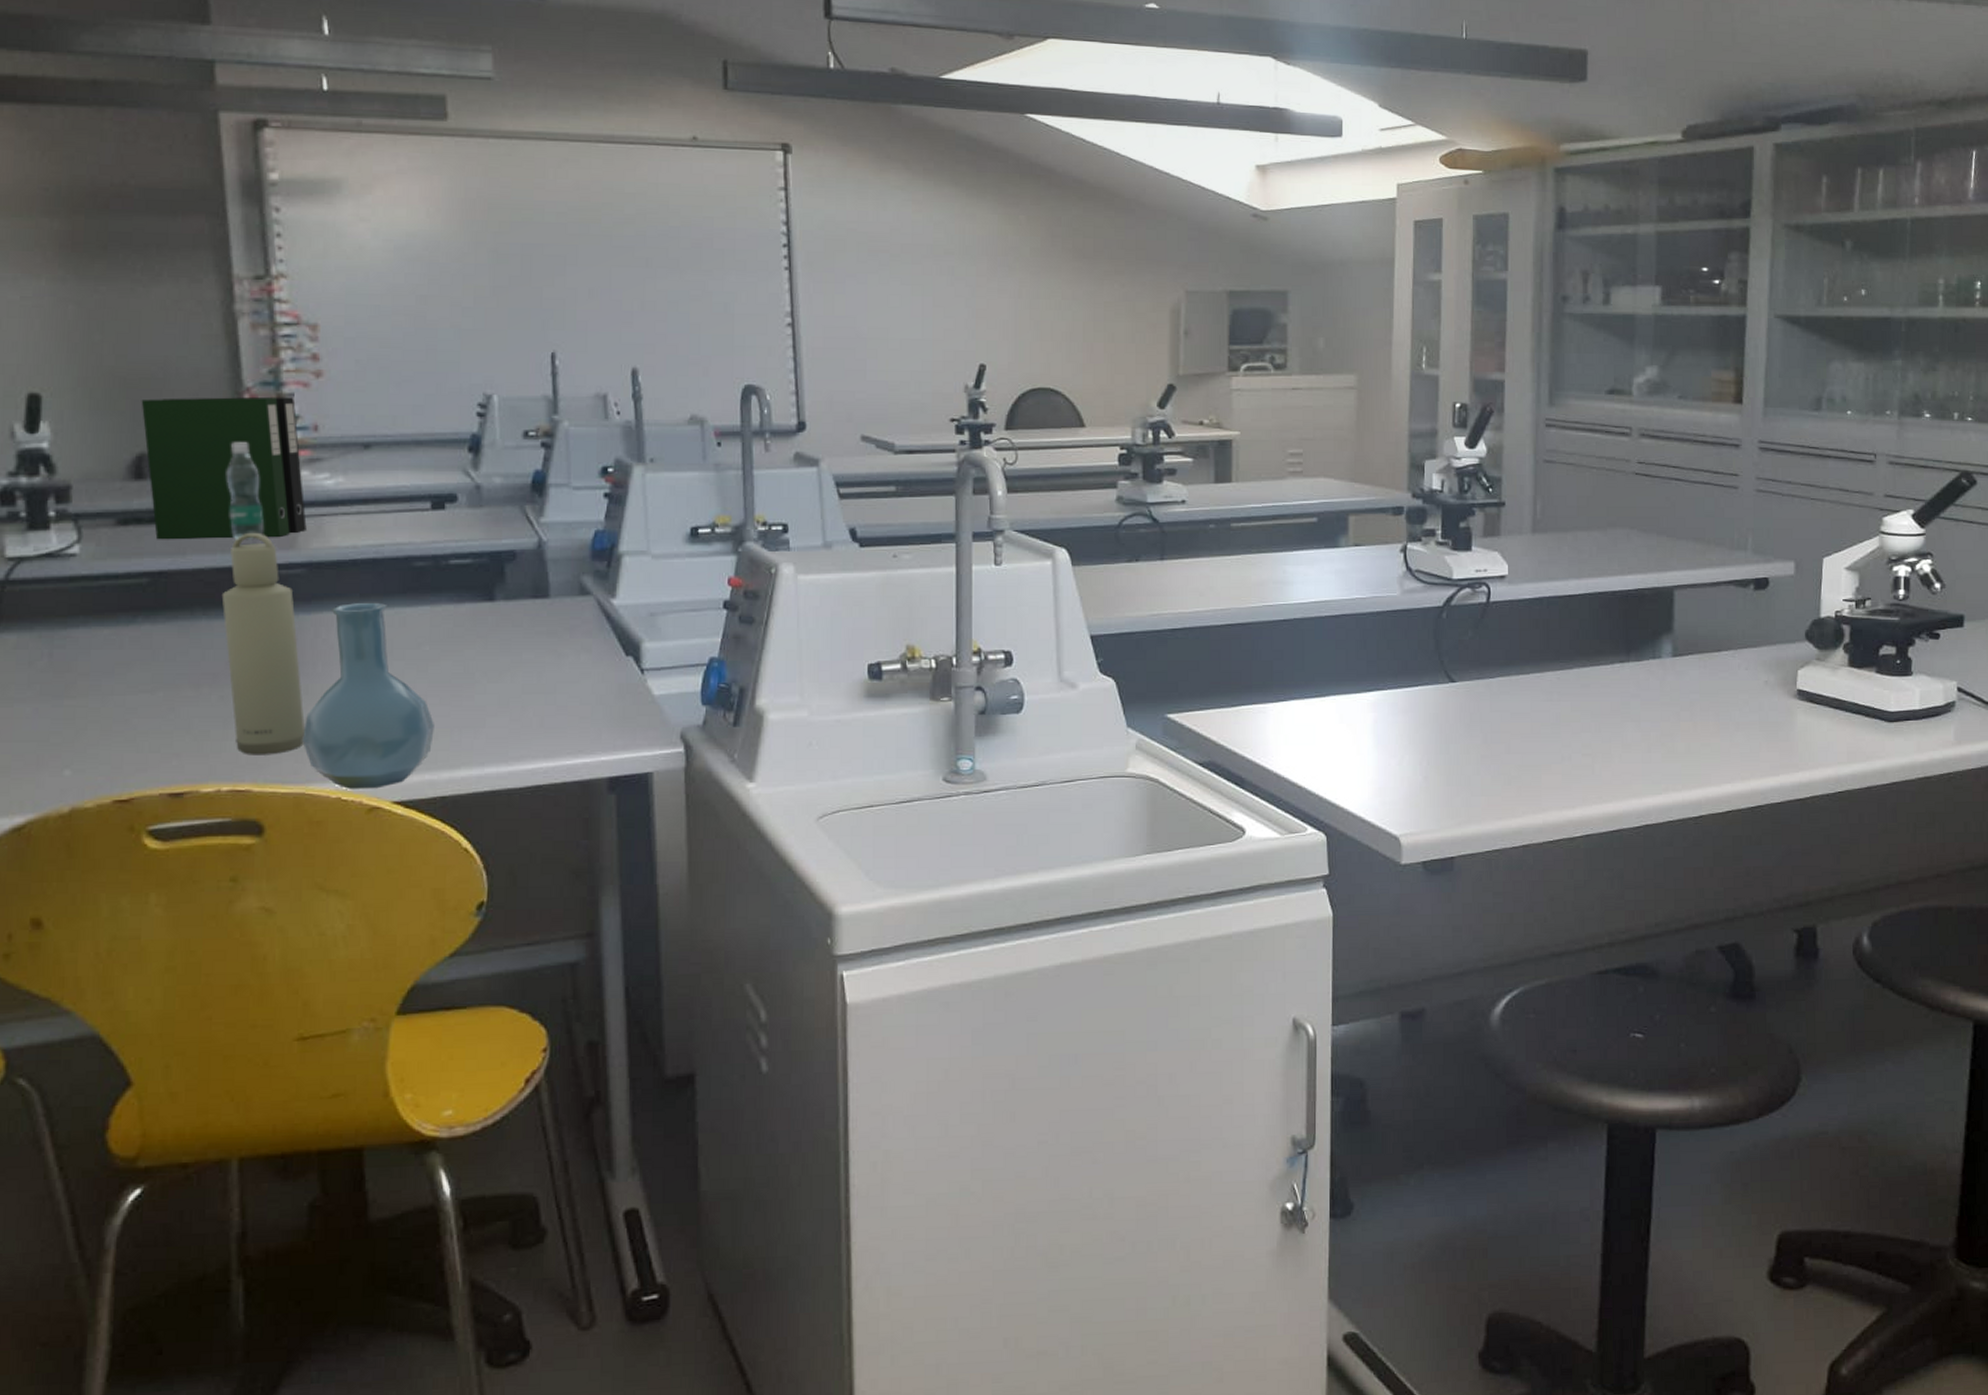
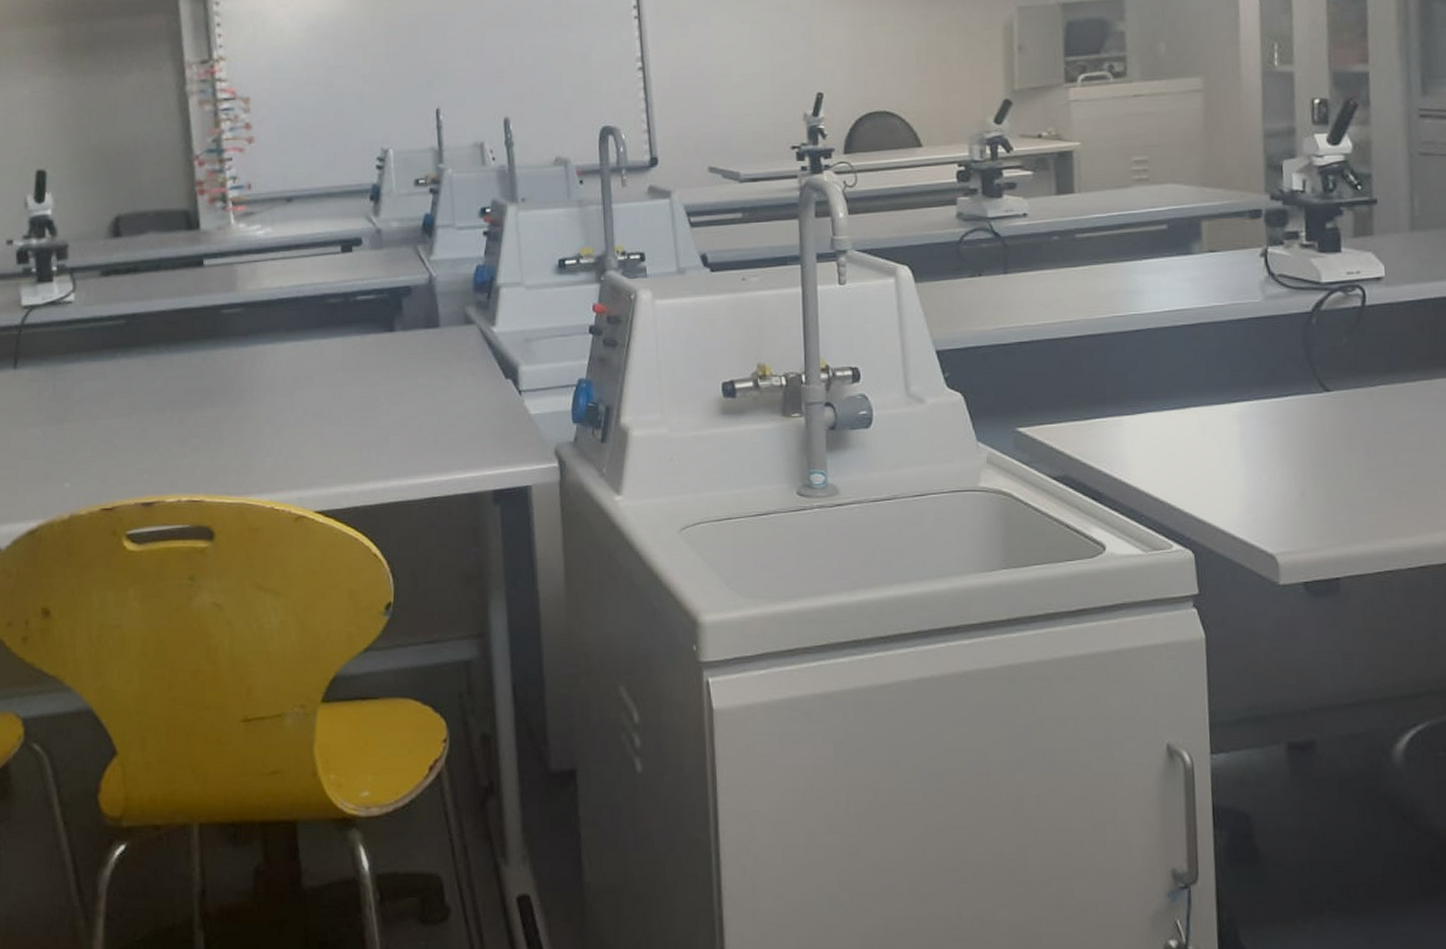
binder: present [141,396,307,540] -> none [118,161,243,287]
bottle: present [221,532,306,755] -> none [179,278,245,470]
bottle: present [226,442,265,541] -> none [181,202,211,285]
flask: present [302,602,434,789] -> none [243,335,347,500]

